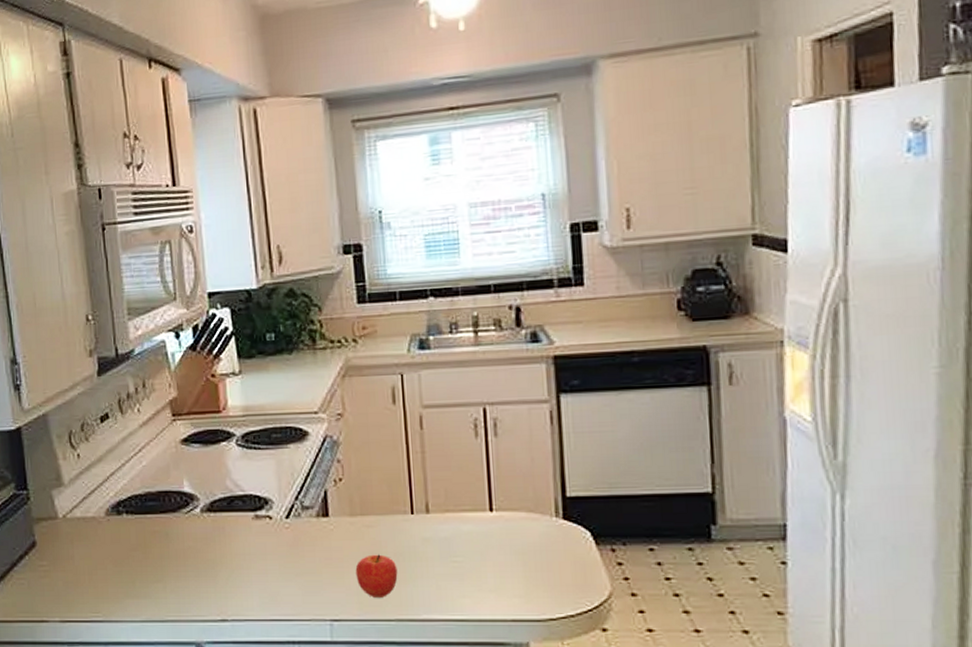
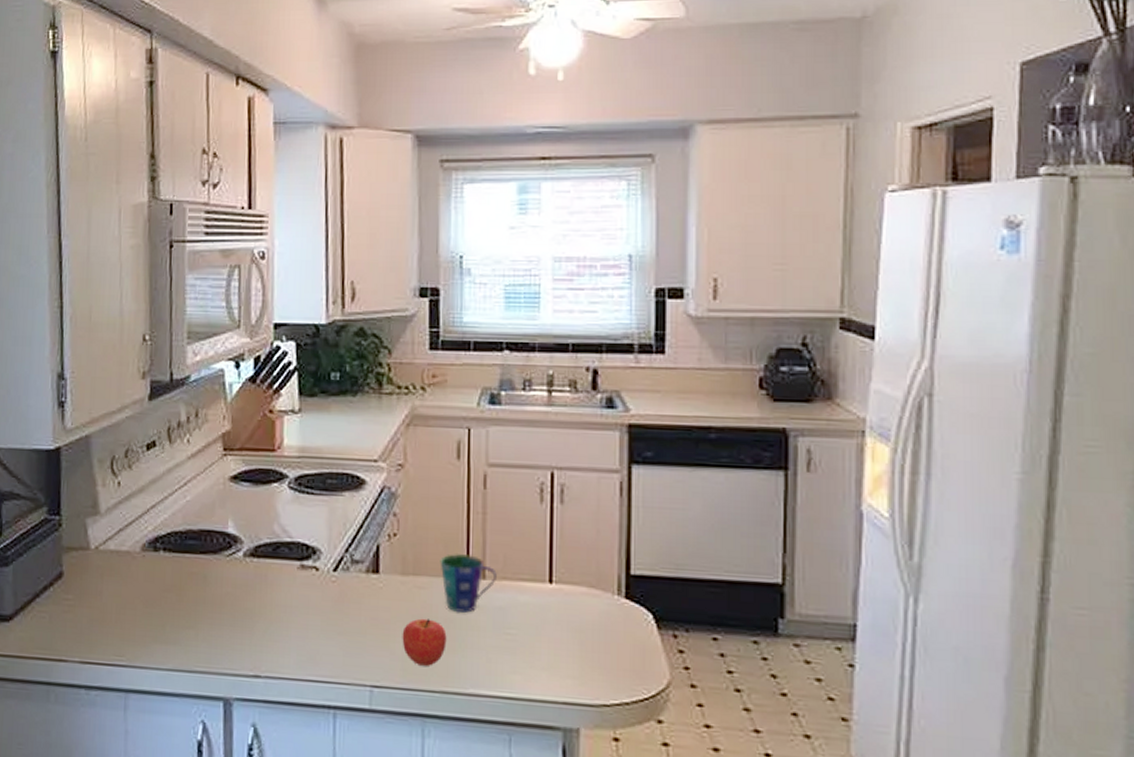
cup: none [385,492,440,547] -> present [440,554,497,613]

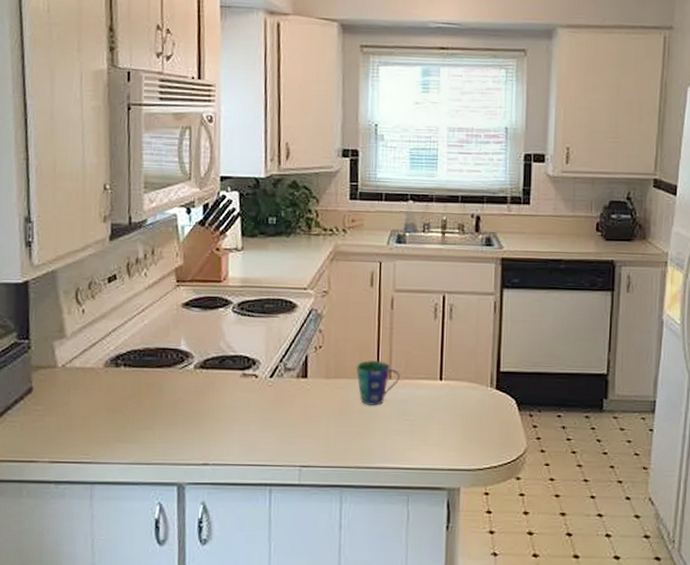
fruit: present [402,618,447,666] -> none [325,411,361,448]

